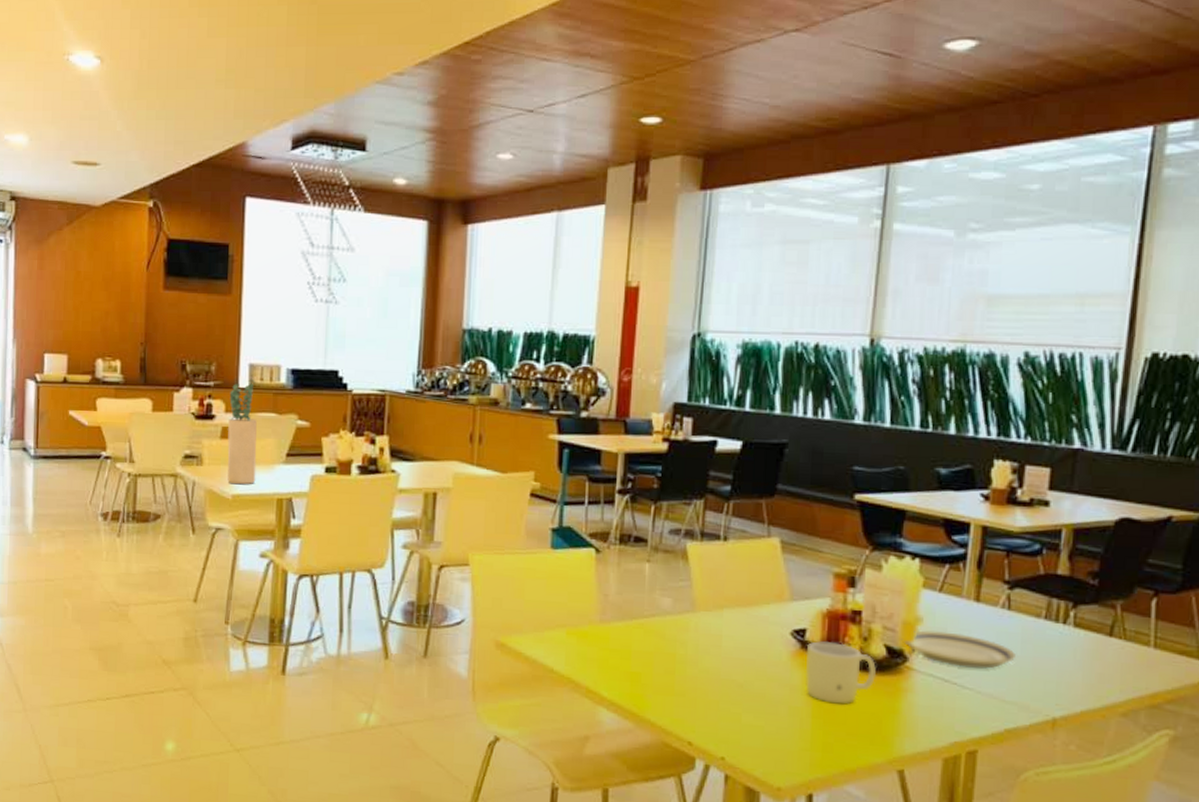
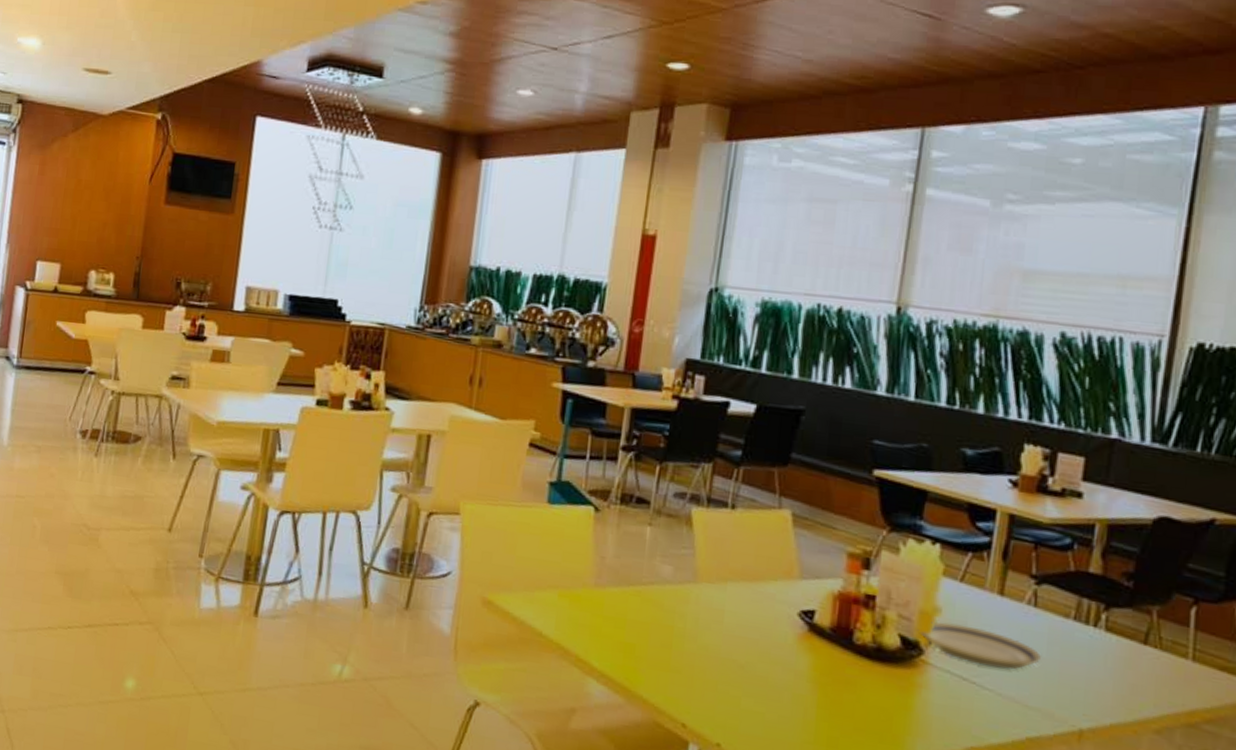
vase: present [227,374,257,485] -> none [214,297,252,412]
mug: present [805,641,876,704] -> none [811,625,889,696]

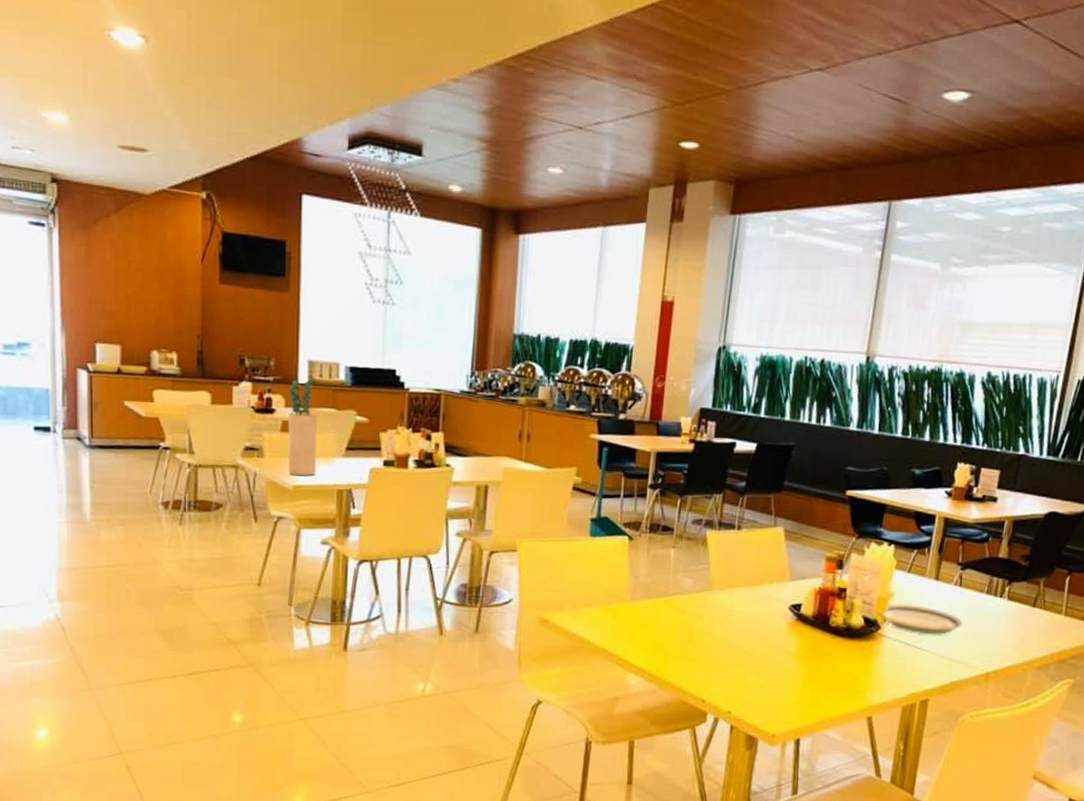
vase: none [214,297,252,412] -> present [288,370,317,477]

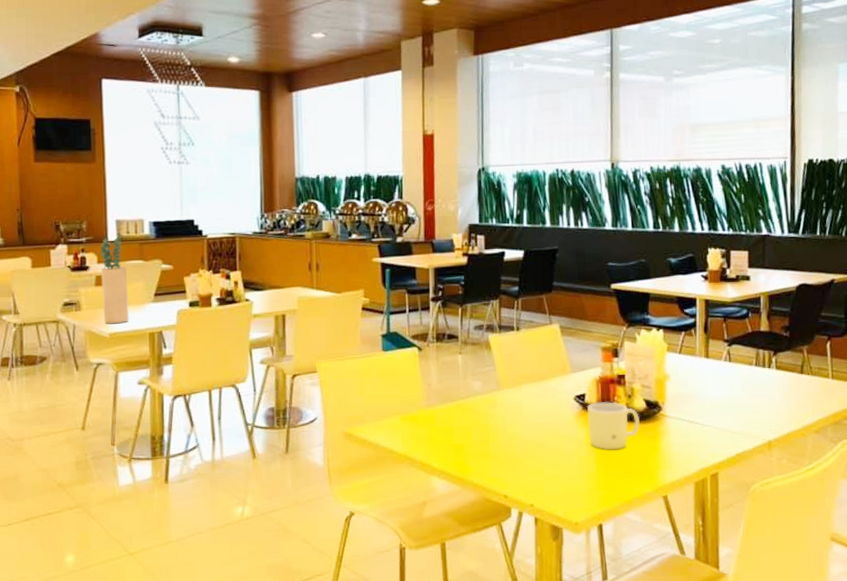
mug: none [799,614,855,665] -> present [587,402,640,450]
plate: present [876,604,964,634] -> none [656,384,739,410]

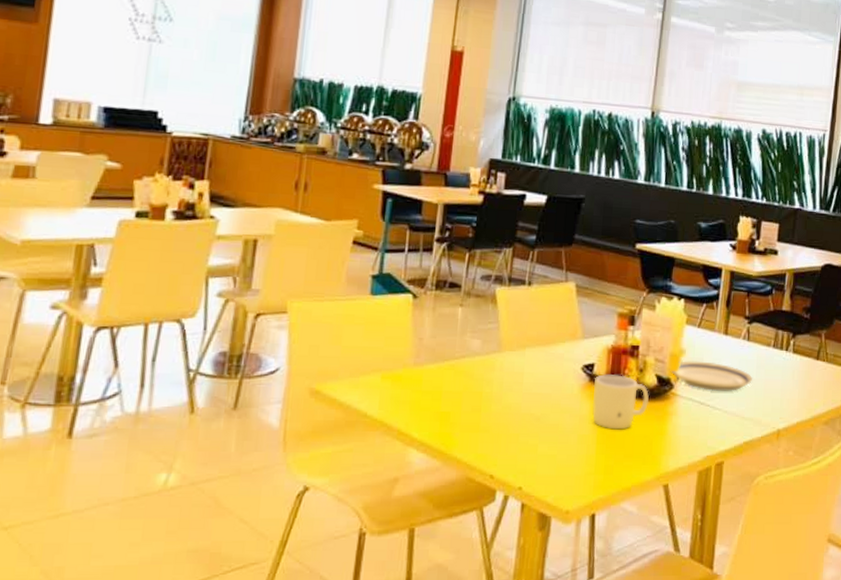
vase: present [100,228,129,325] -> none [17,110,60,230]
plate: none [656,384,739,410] -> present [669,361,753,391]

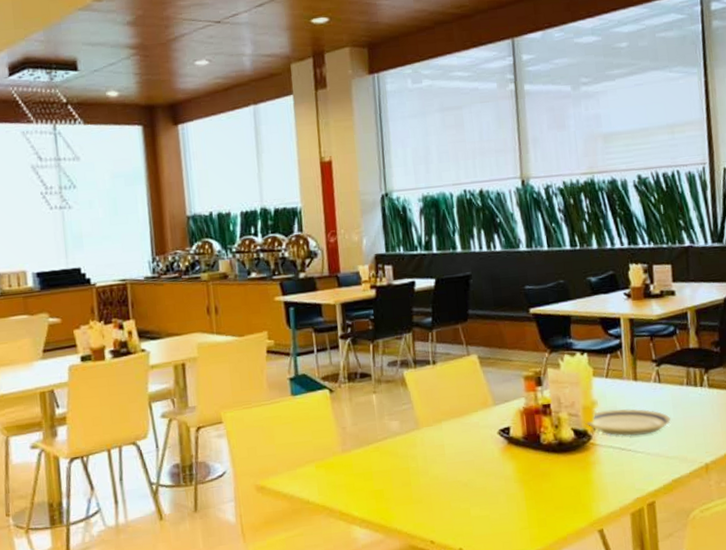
mug: present [592,374,649,430] -> none [512,433,569,485]

